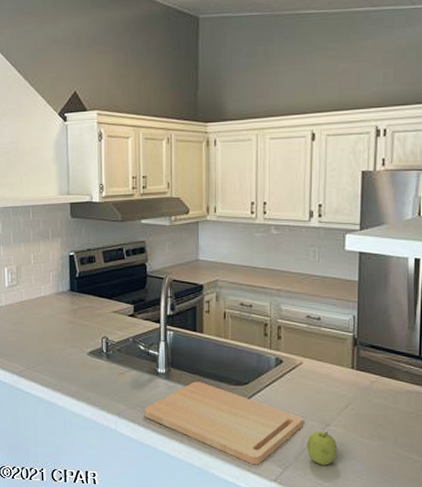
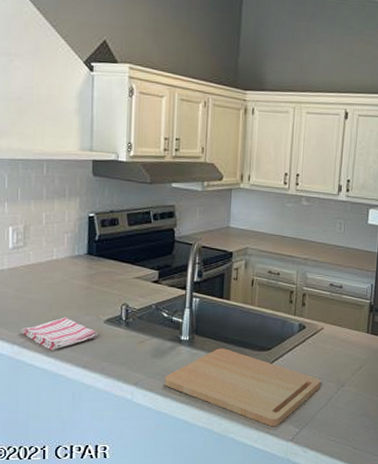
dish towel: none [18,349,83,381] -> present [21,317,98,351]
fruit: present [307,431,338,466] -> none [322,392,350,423]

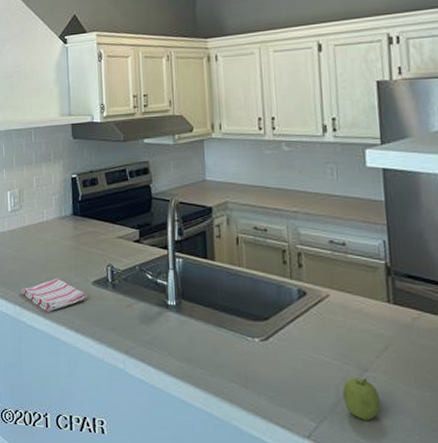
cutting board: present [164,348,321,427] -> none [154,316,336,417]
fruit: none [322,392,350,423] -> present [342,377,381,421]

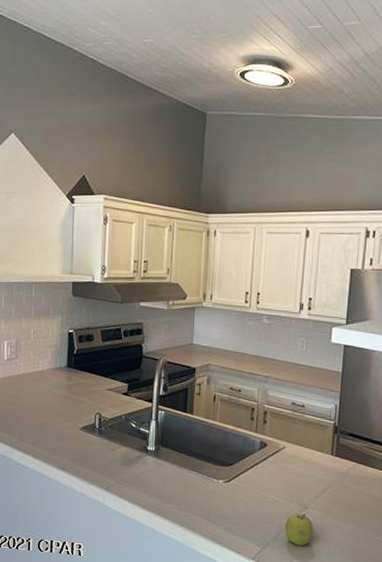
dish towel: present [21,278,87,313] -> none [12,422,75,453]

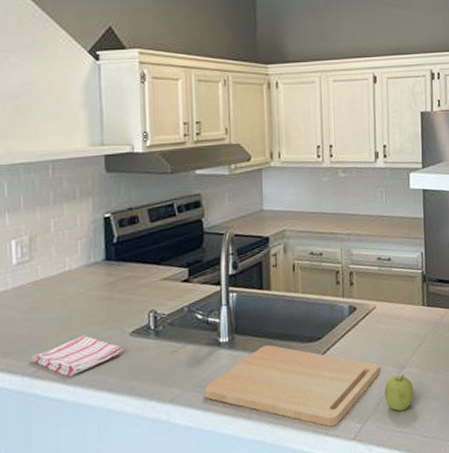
dish towel: none [12,422,75,453] -> present [31,335,123,378]
cutting board: none [132,460,283,543] -> present [204,345,380,427]

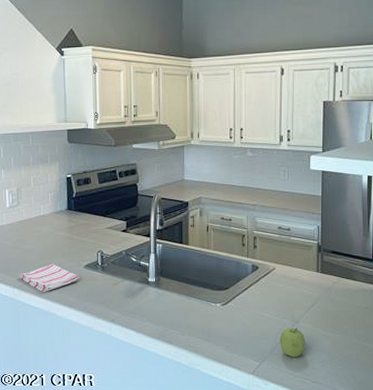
cutting board: present [204,345,380,427] -> none [136,288,276,360]

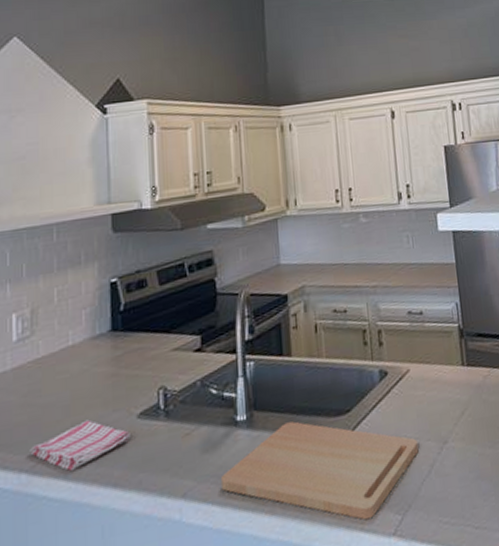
cutting board: none [136,288,276,360] -> present [220,421,419,521]
fruit: present [280,328,306,357] -> none [425,451,460,497]

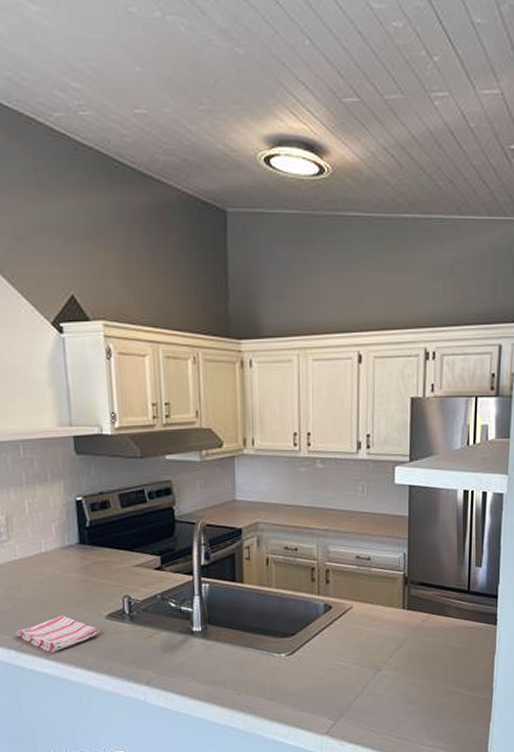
cutting board: present [220,421,419,521] -> none [178,637,354,721]

